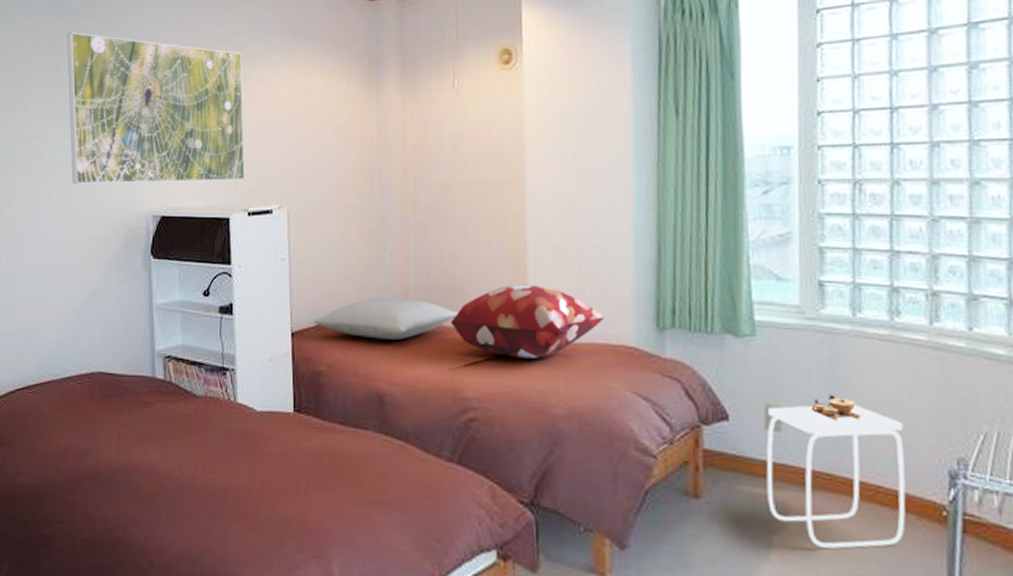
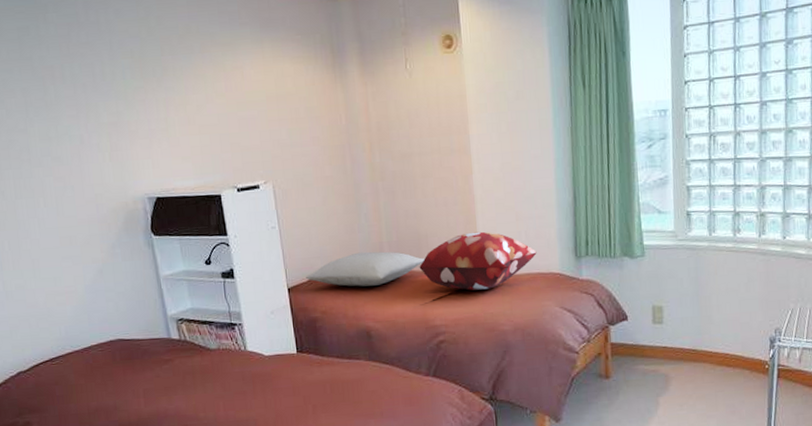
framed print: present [66,32,246,184] -> none [34,26,231,173]
side table: present [766,395,906,549] -> none [653,294,743,401]

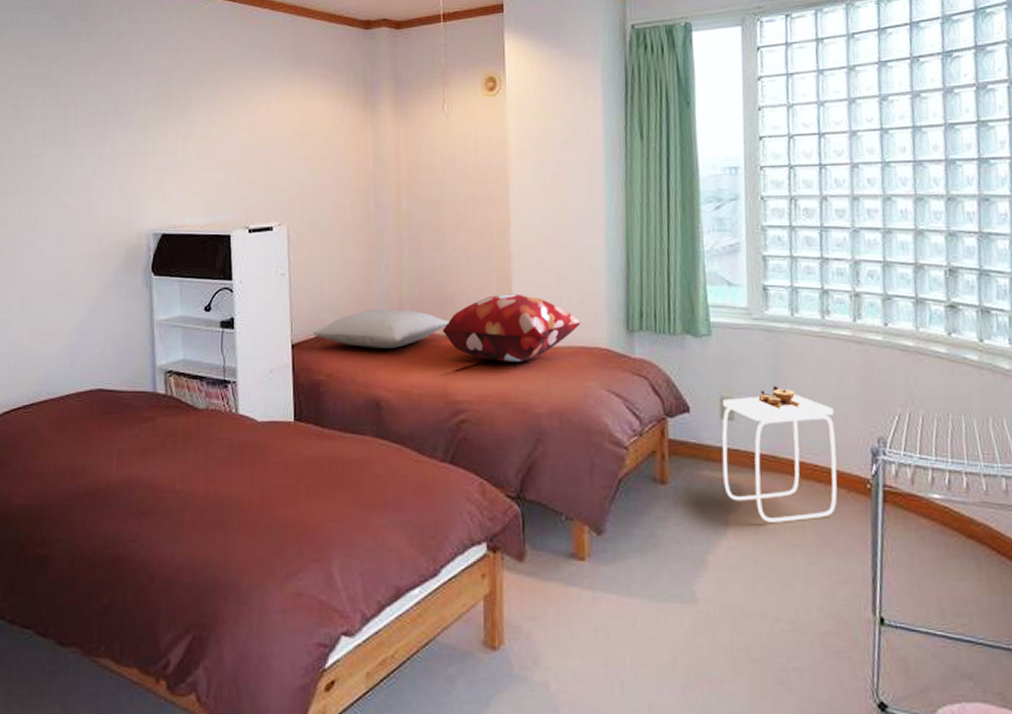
side table: none [653,294,743,401] -> present [722,386,838,522]

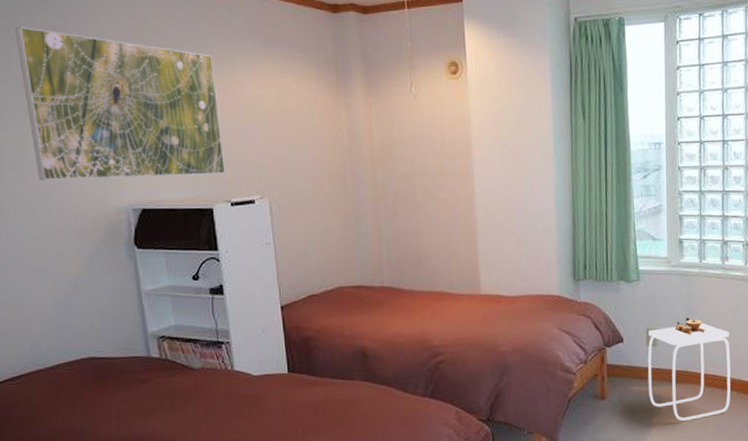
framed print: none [65,53,247,203] -> present [15,27,226,181]
pillow: present [313,308,449,348] -> none [301,270,425,306]
decorative pillow: present [442,293,581,362] -> none [419,253,537,311]

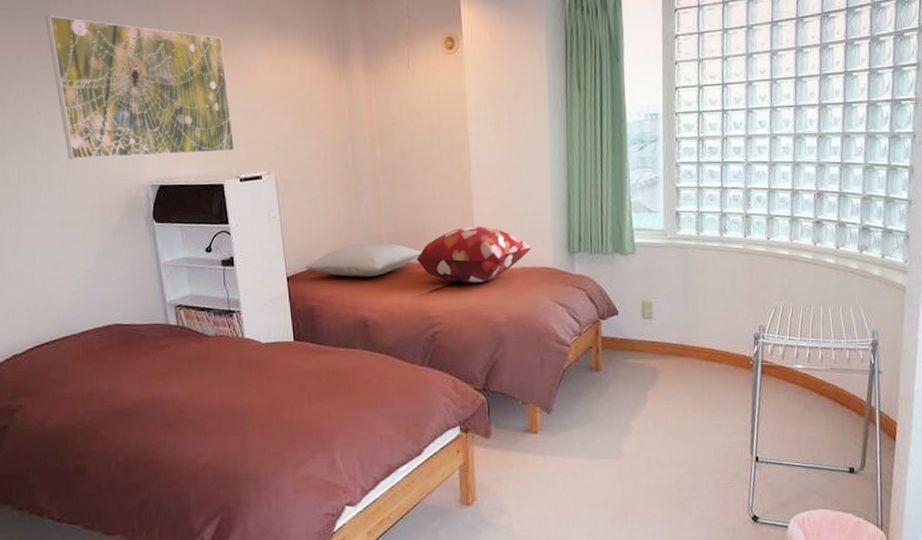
pillow: none [301,270,425,306] -> present [305,243,422,277]
decorative pillow: none [419,253,537,311] -> present [416,226,531,283]
side table: present [647,318,731,421] -> none [642,291,729,395]

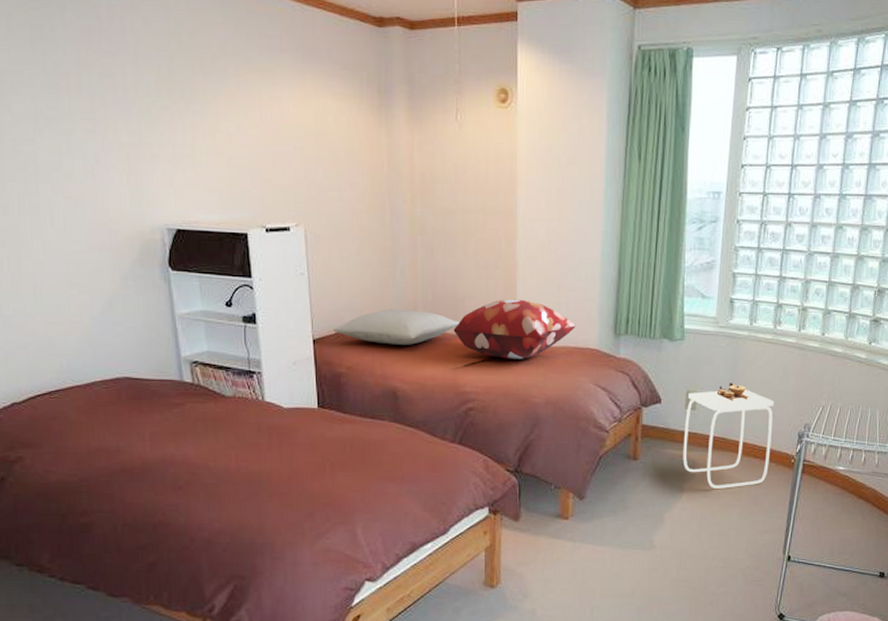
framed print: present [45,15,235,159] -> none [50,26,262,198]
side table: none [642,291,729,395] -> present [683,383,774,489]

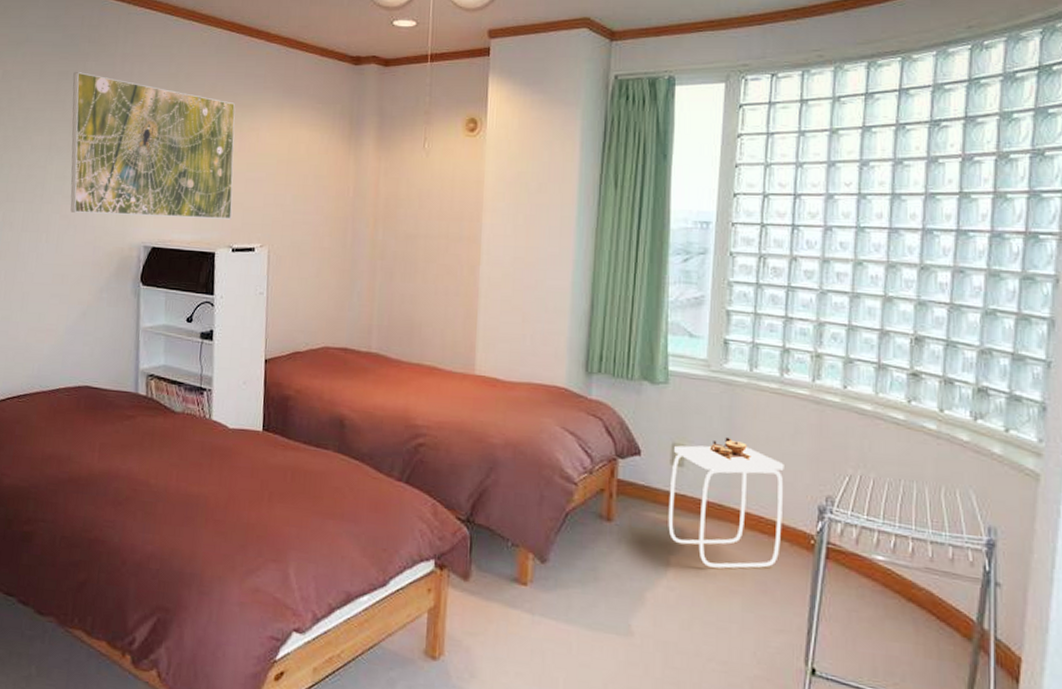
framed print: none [50,26,262,198] -> present [70,72,236,219]
pillow: present [333,308,460,345] -> none [285,332,415,371]
decorative pillow: present [453,299,576,359] -> none [407,327,542,394]

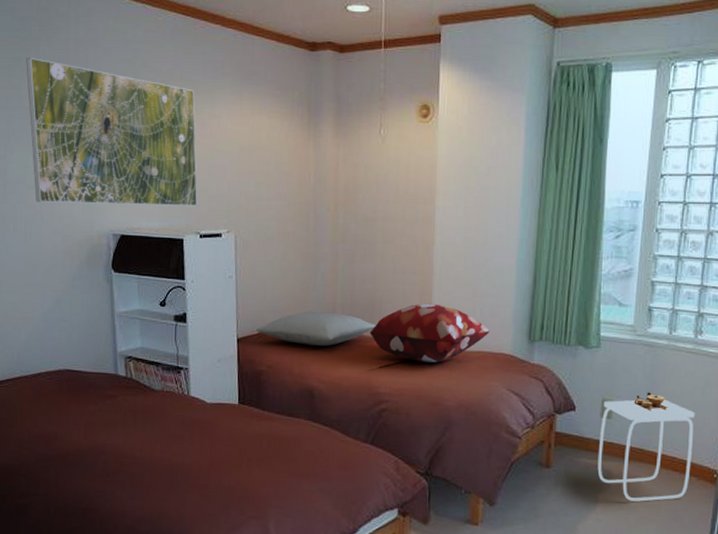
pillow: none [285,332,415,371] -> present [256,311,376,346]
decorative pillow: none [407,327,542,394] -> present [370,303,490,363]

